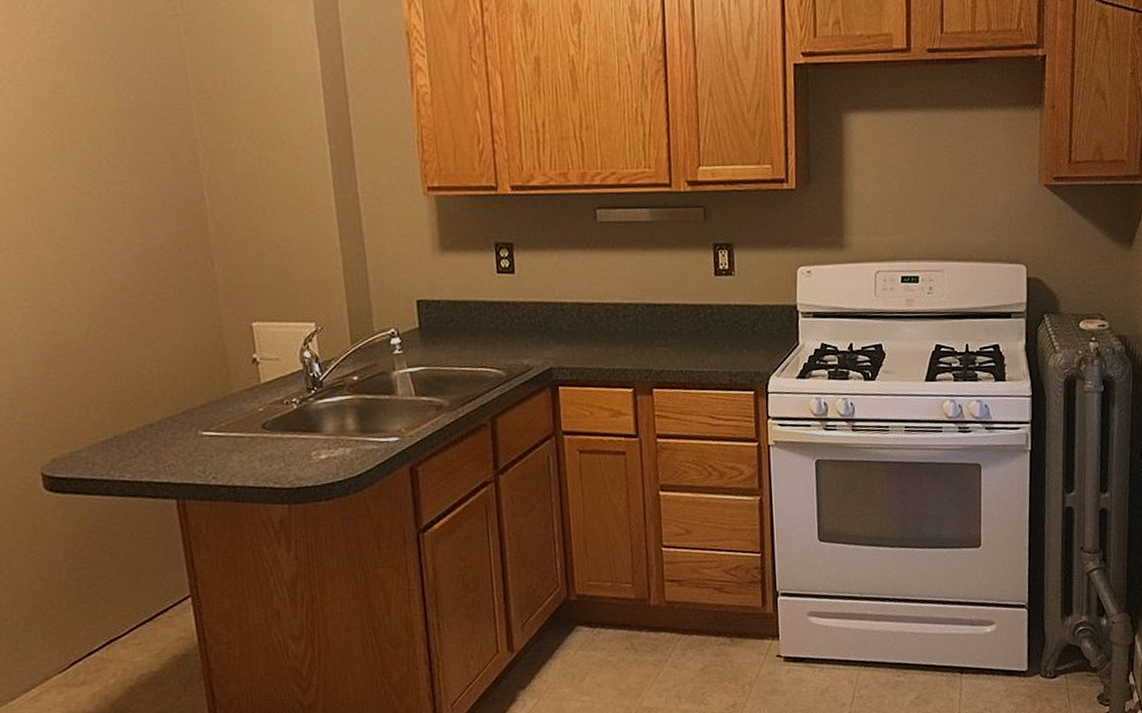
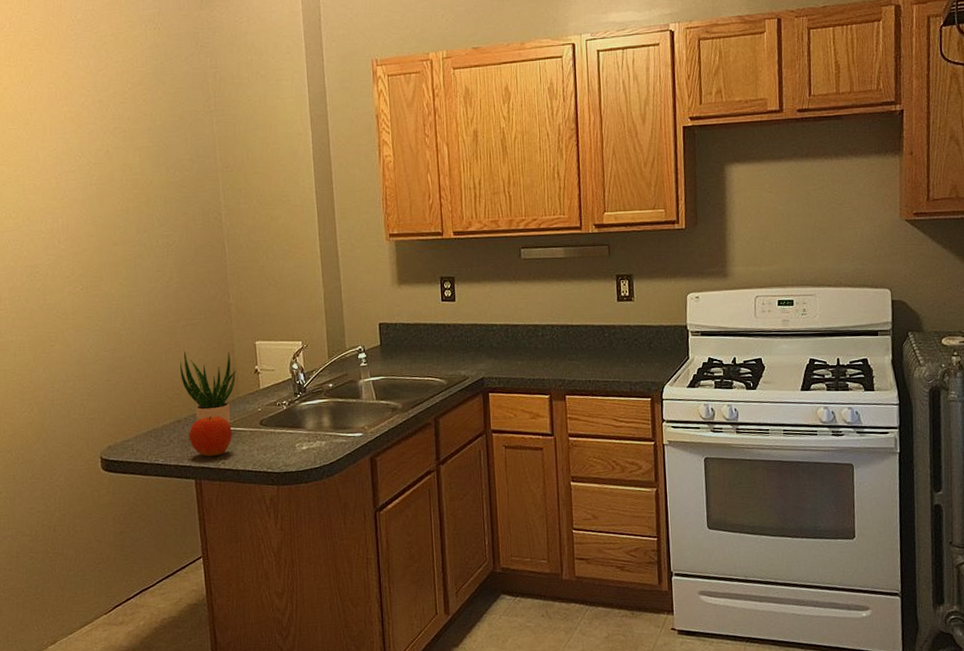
potted plant: none [148,335,228,428] -> present [180,351,237,424]
fruit: none [165,418,225,471] -> present [189,416,232,457]

